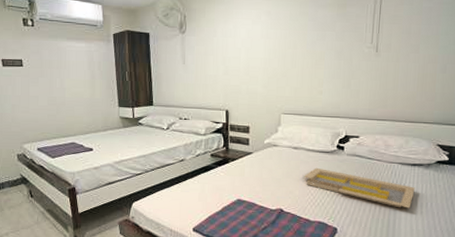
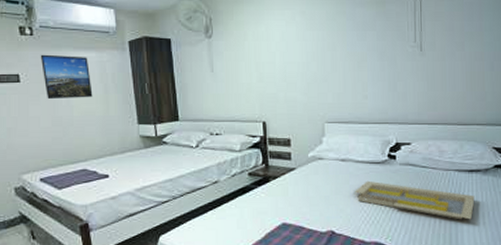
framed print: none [39,43,82,82] -> present [40,54,93,99]

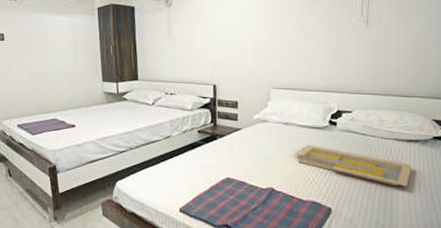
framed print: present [40,54,93,99] -> none [22,17,65,57]

